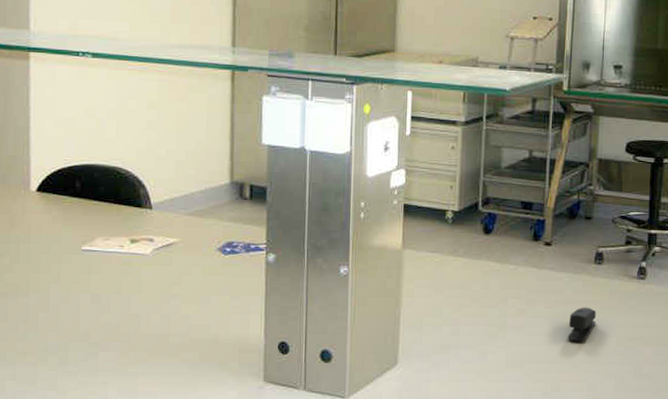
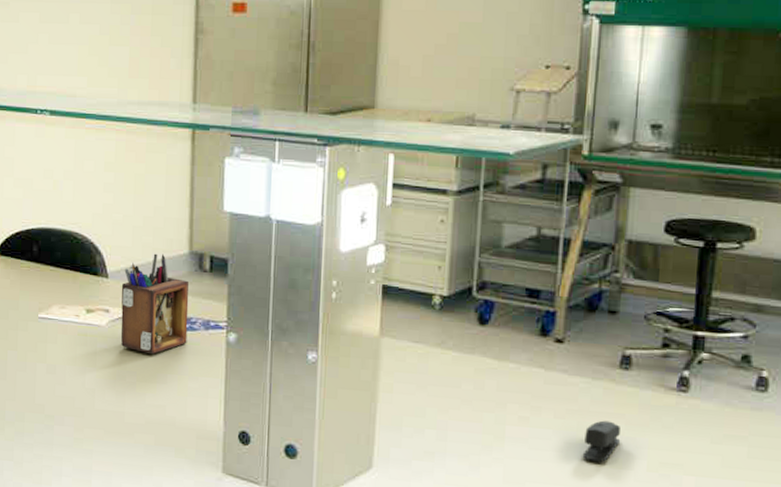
desk organizer: none [165,184,231,278] -> present [120,253,189,355]

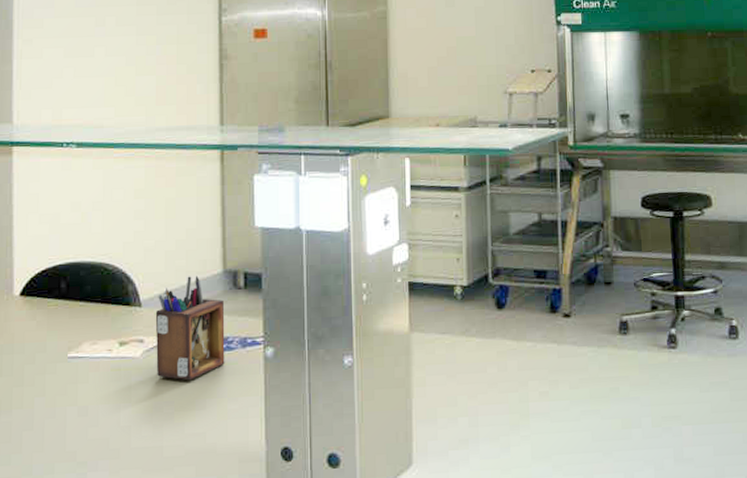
stapler: present [582,420,621,462] -> none [597,384,628,425]

